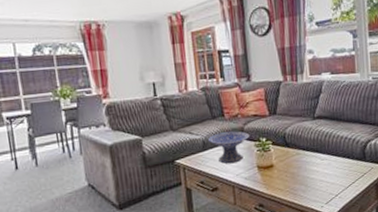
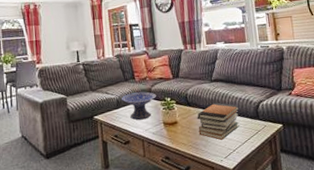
book stack: none [296,142,345,184] -> present [197,102,240,140]

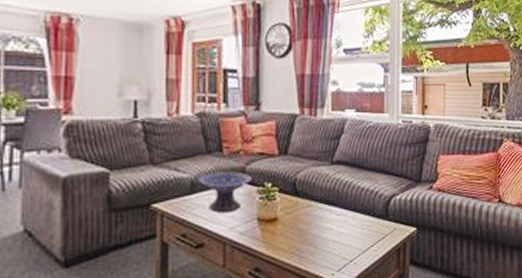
book stack: present [197,102,240,140] -> none [306,193,365,246]

